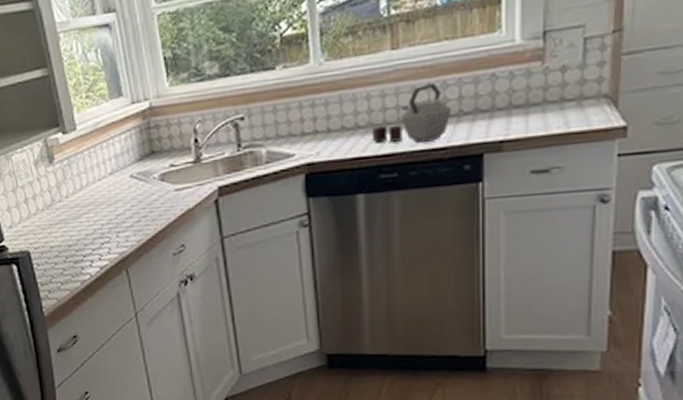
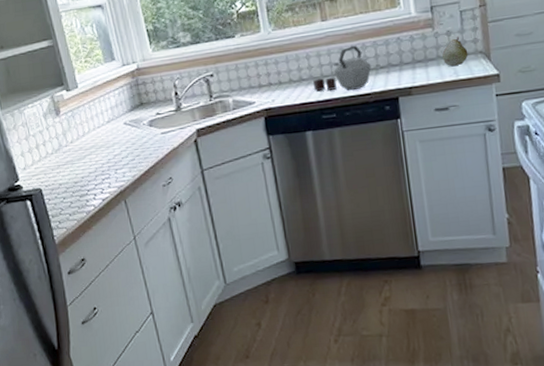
fruit: none [551,74,587,115] -> present [442,37,468,67]

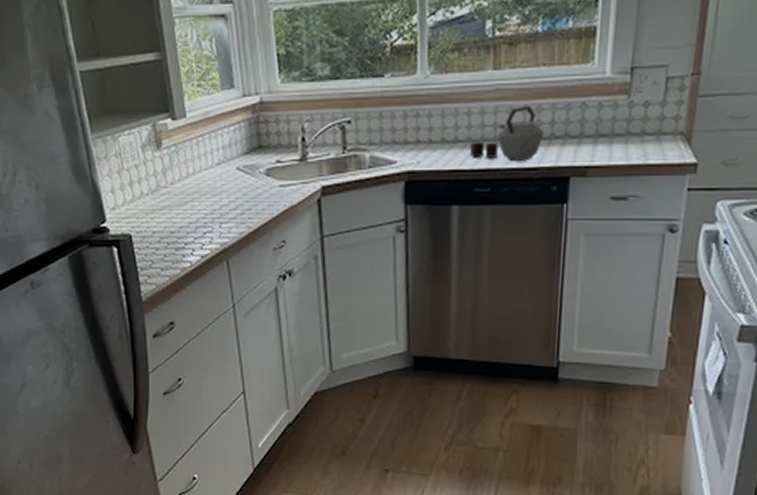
fruit: present [442,37,468,67] -> none [633,110,666,147]

